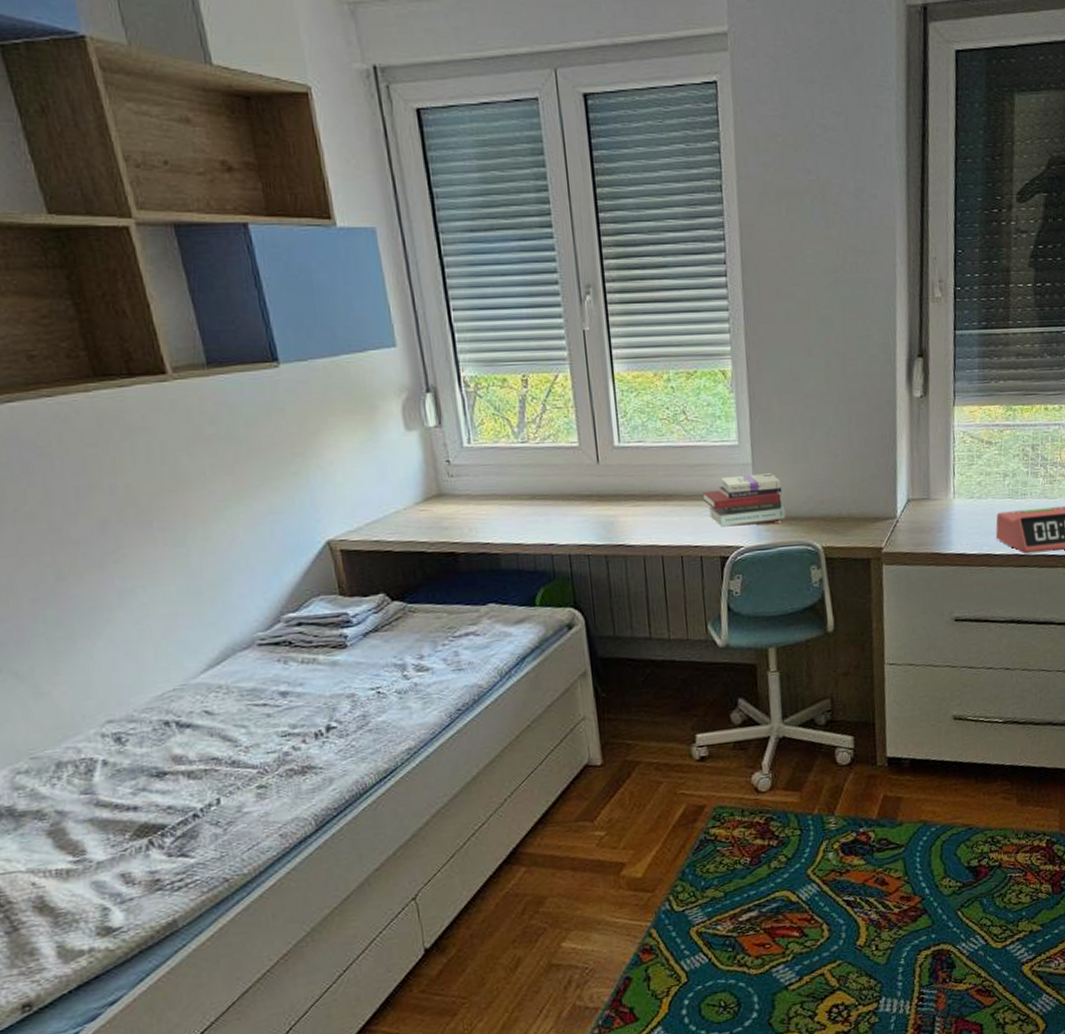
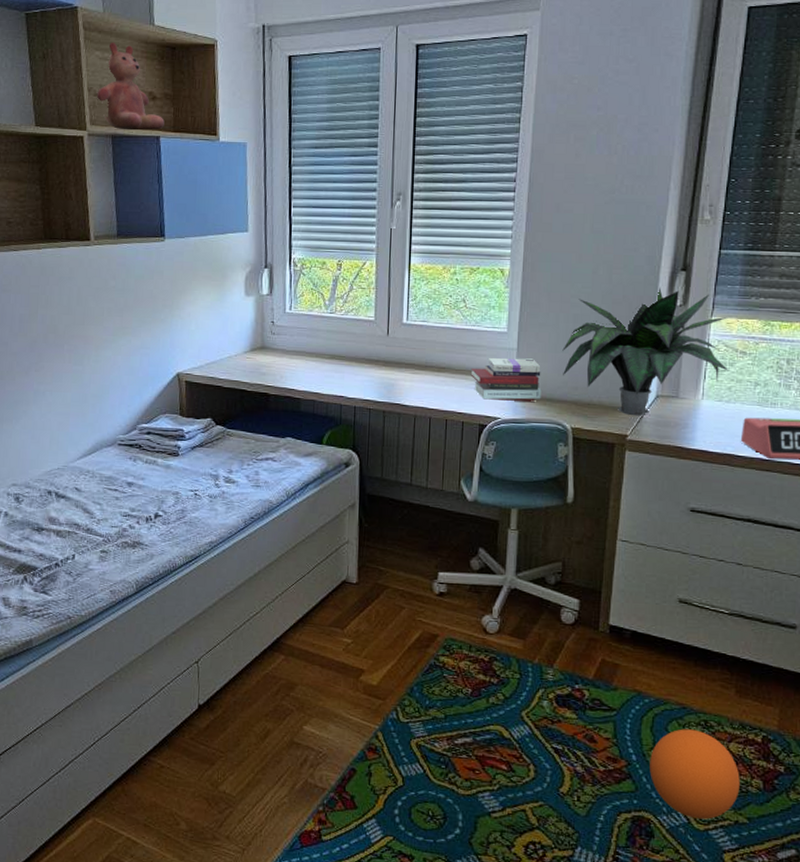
teddy bear: none [138,88,252,216] -> present [96,42,165,131]
potted plant: none [802,376,976,526] -> present [562,286,728,416]
ball: none [943,848,1031,939] -> present [649,729,740,820]

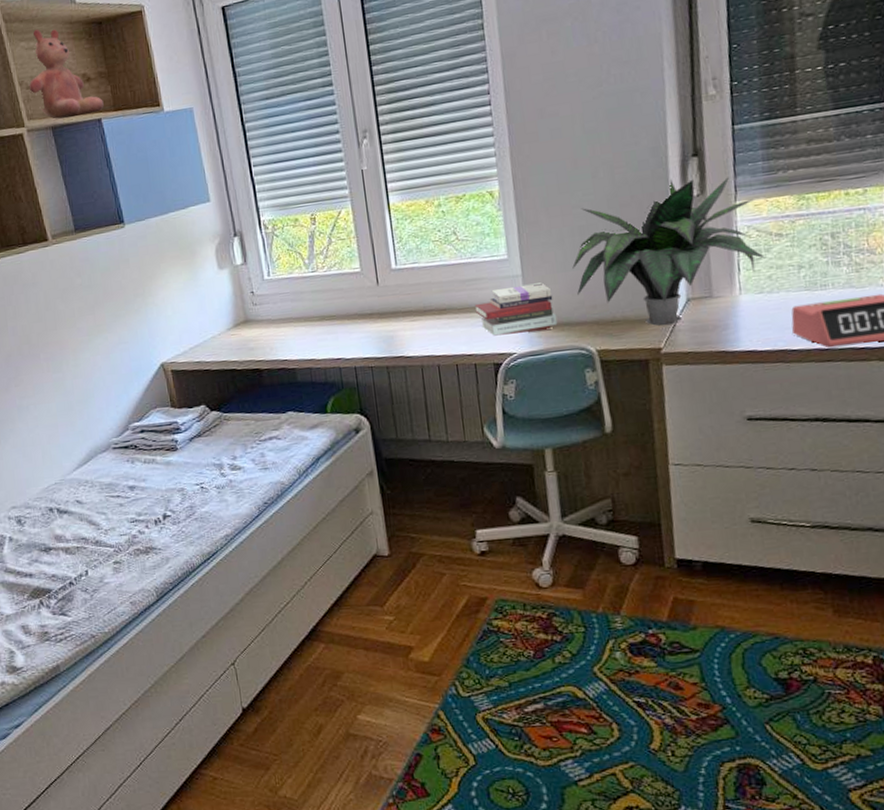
ball: present [649,729,740,820] -> none [746,660,857,759]

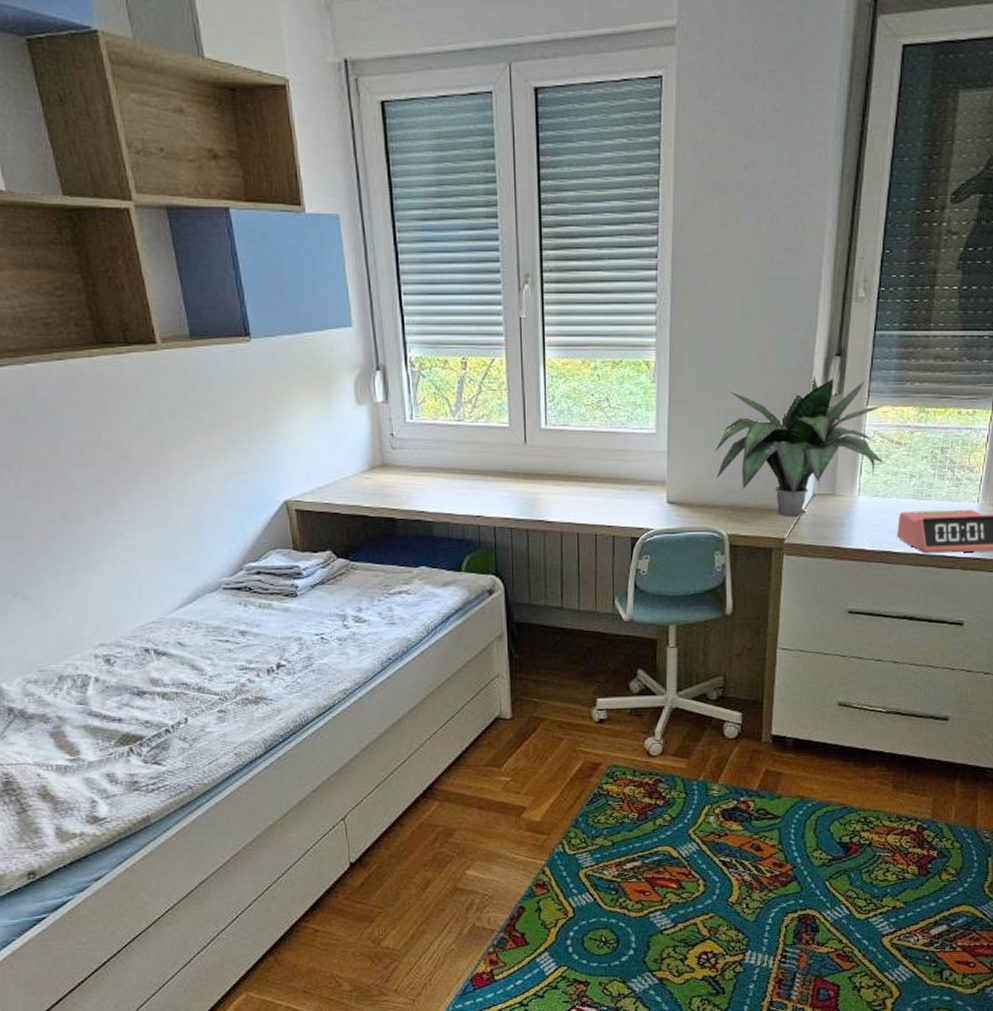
teddy bear: present [28,28,104,119] -> none [139,80,233,200]
books: present [474,282,558,336] -> none [619,461,695,510]

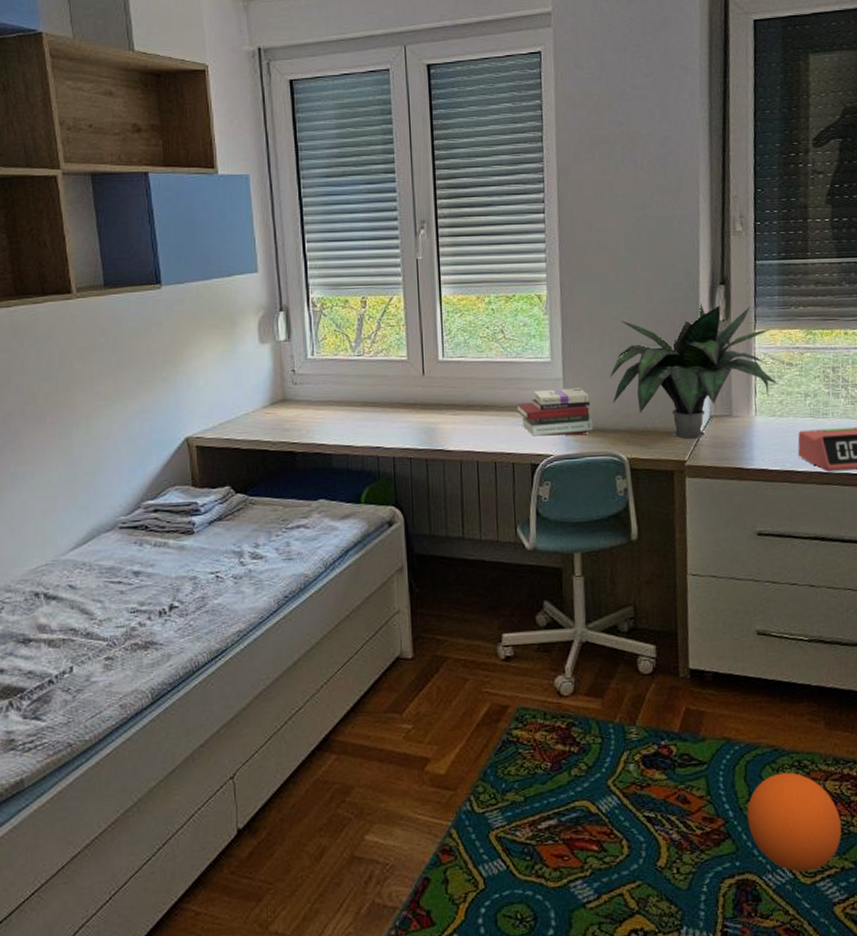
books: none [619,461,695,510] -> present [516,388,593,436]
ball: none [814,827,897,910] -> present [747,772,842,873]

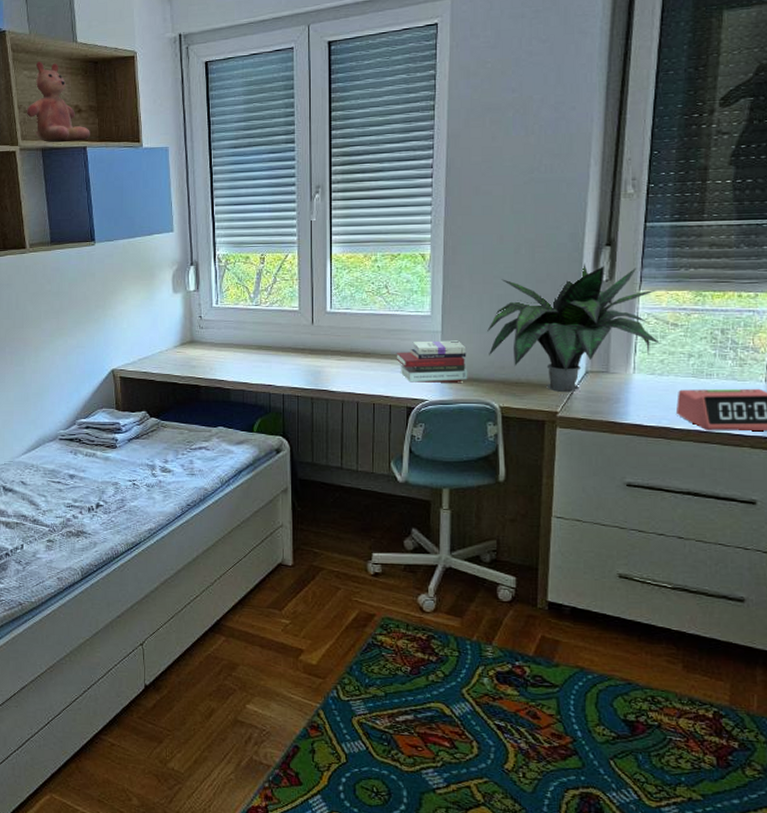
teddy bear: none [70,70,153,167] -> present [26,61,90,143]
ball: present [747,772,842,873] -> none [596,704,692,796]

